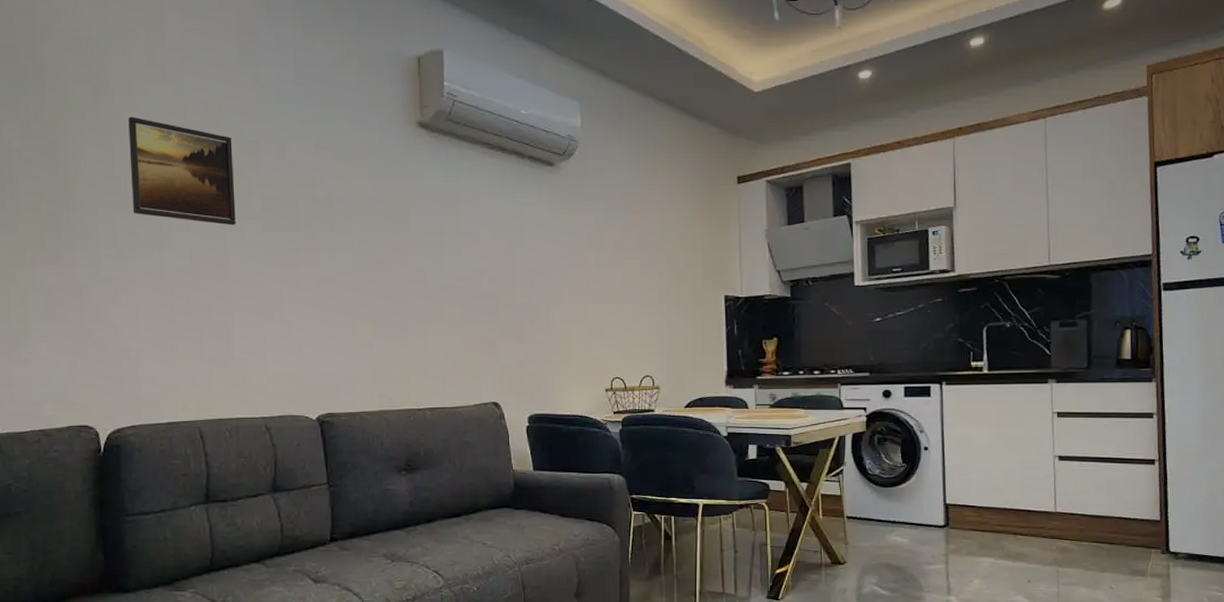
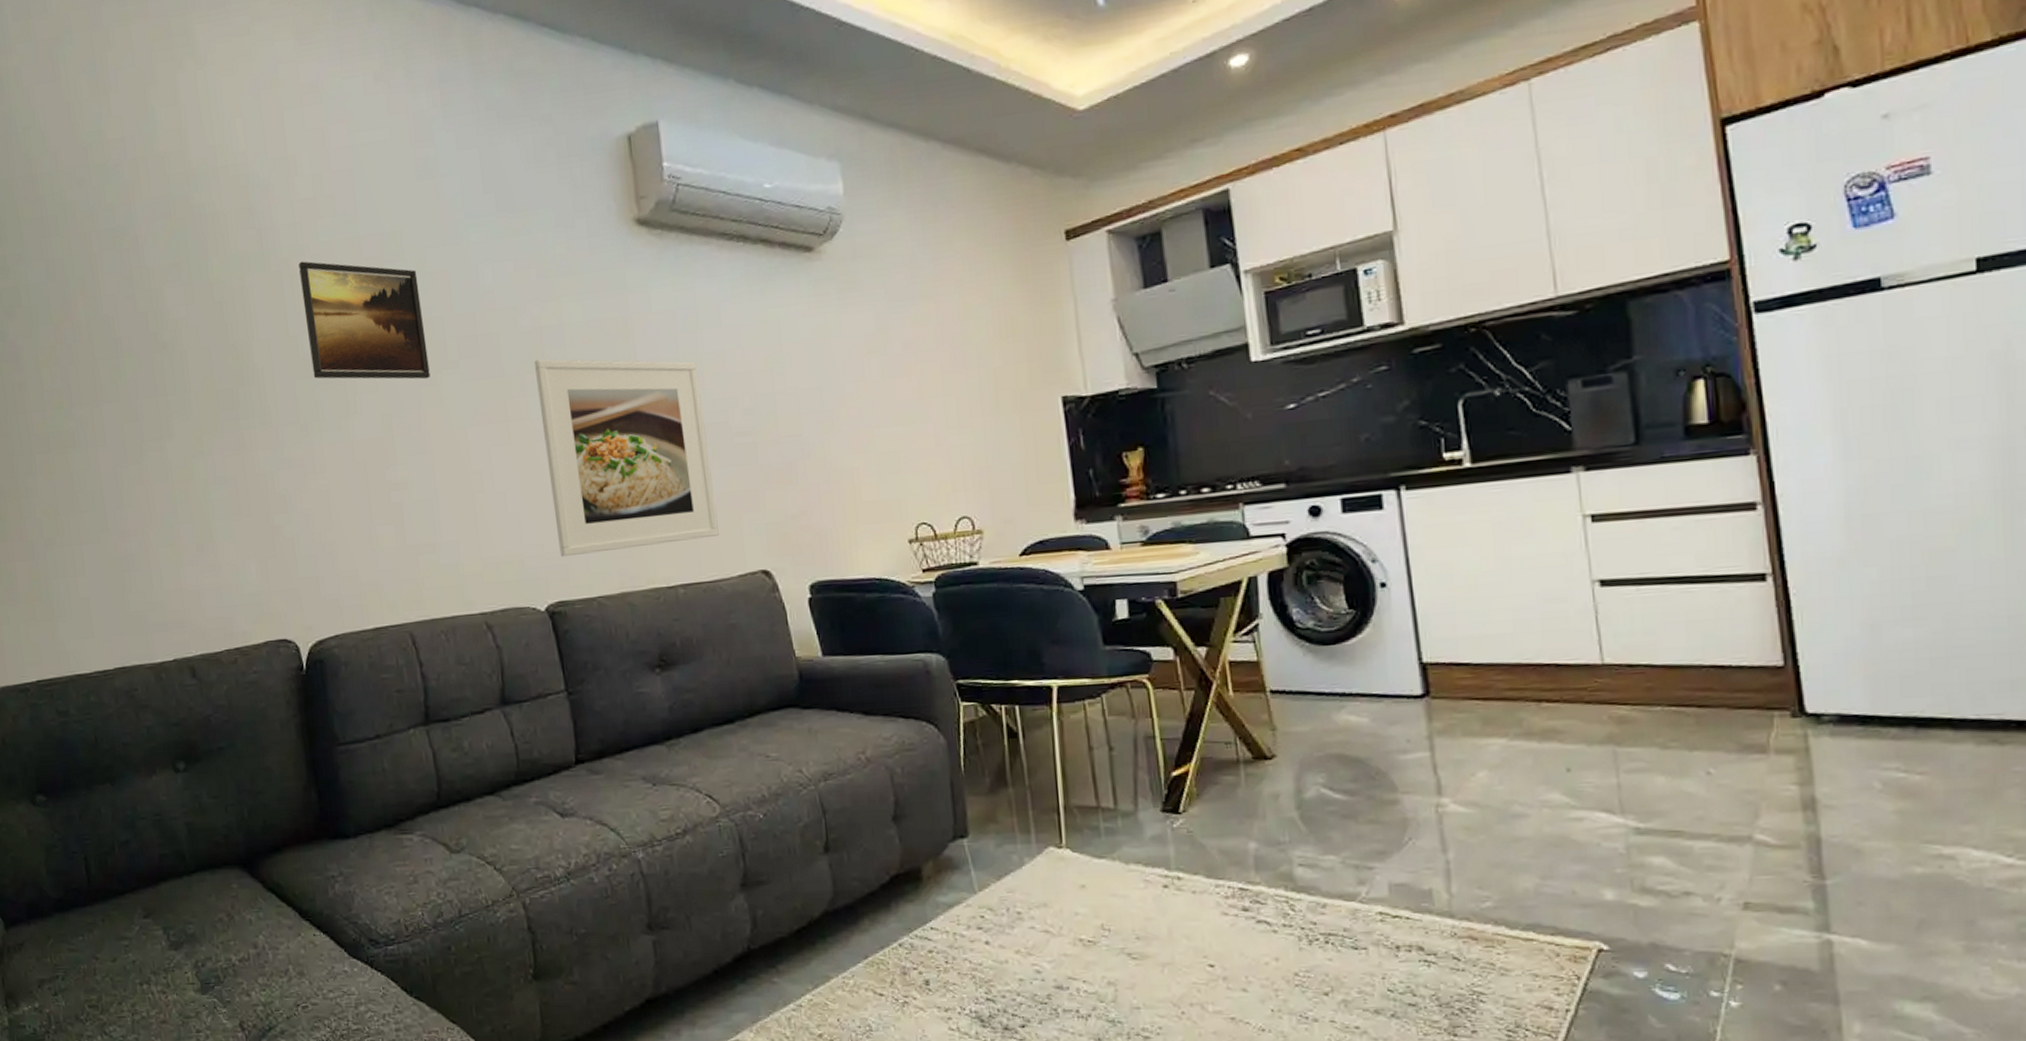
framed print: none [326,222,462,379] -> present [535,359,719,557]

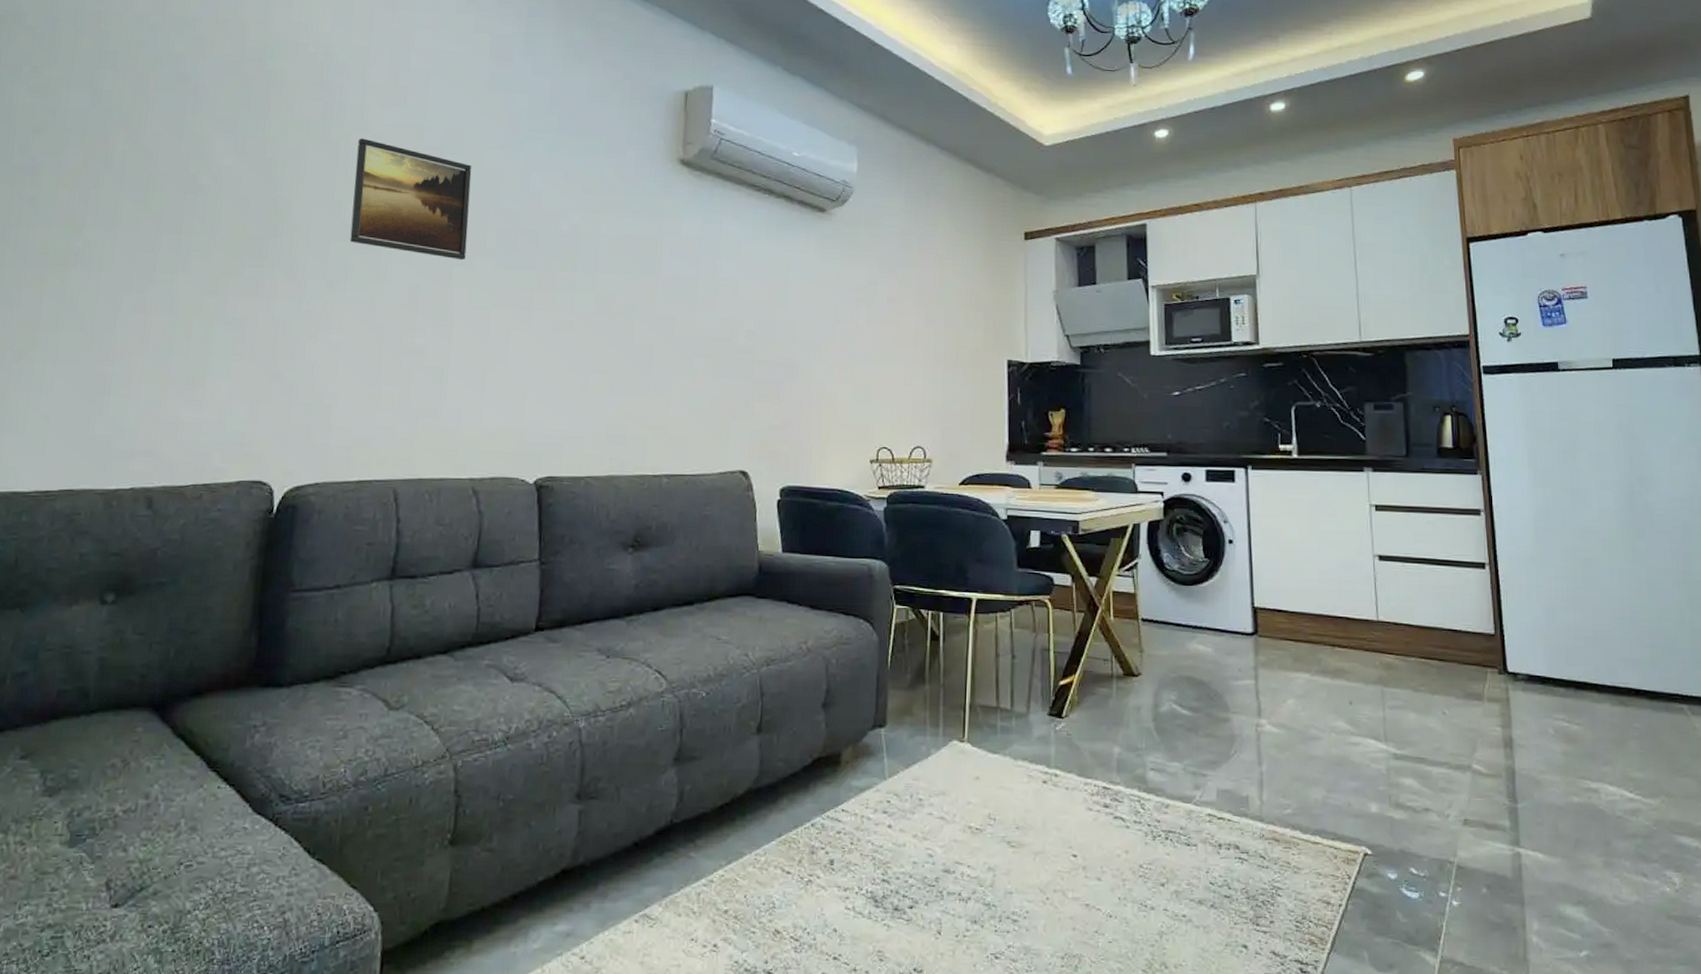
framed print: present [535,359,719,557] -> none [558,260,713,437]

